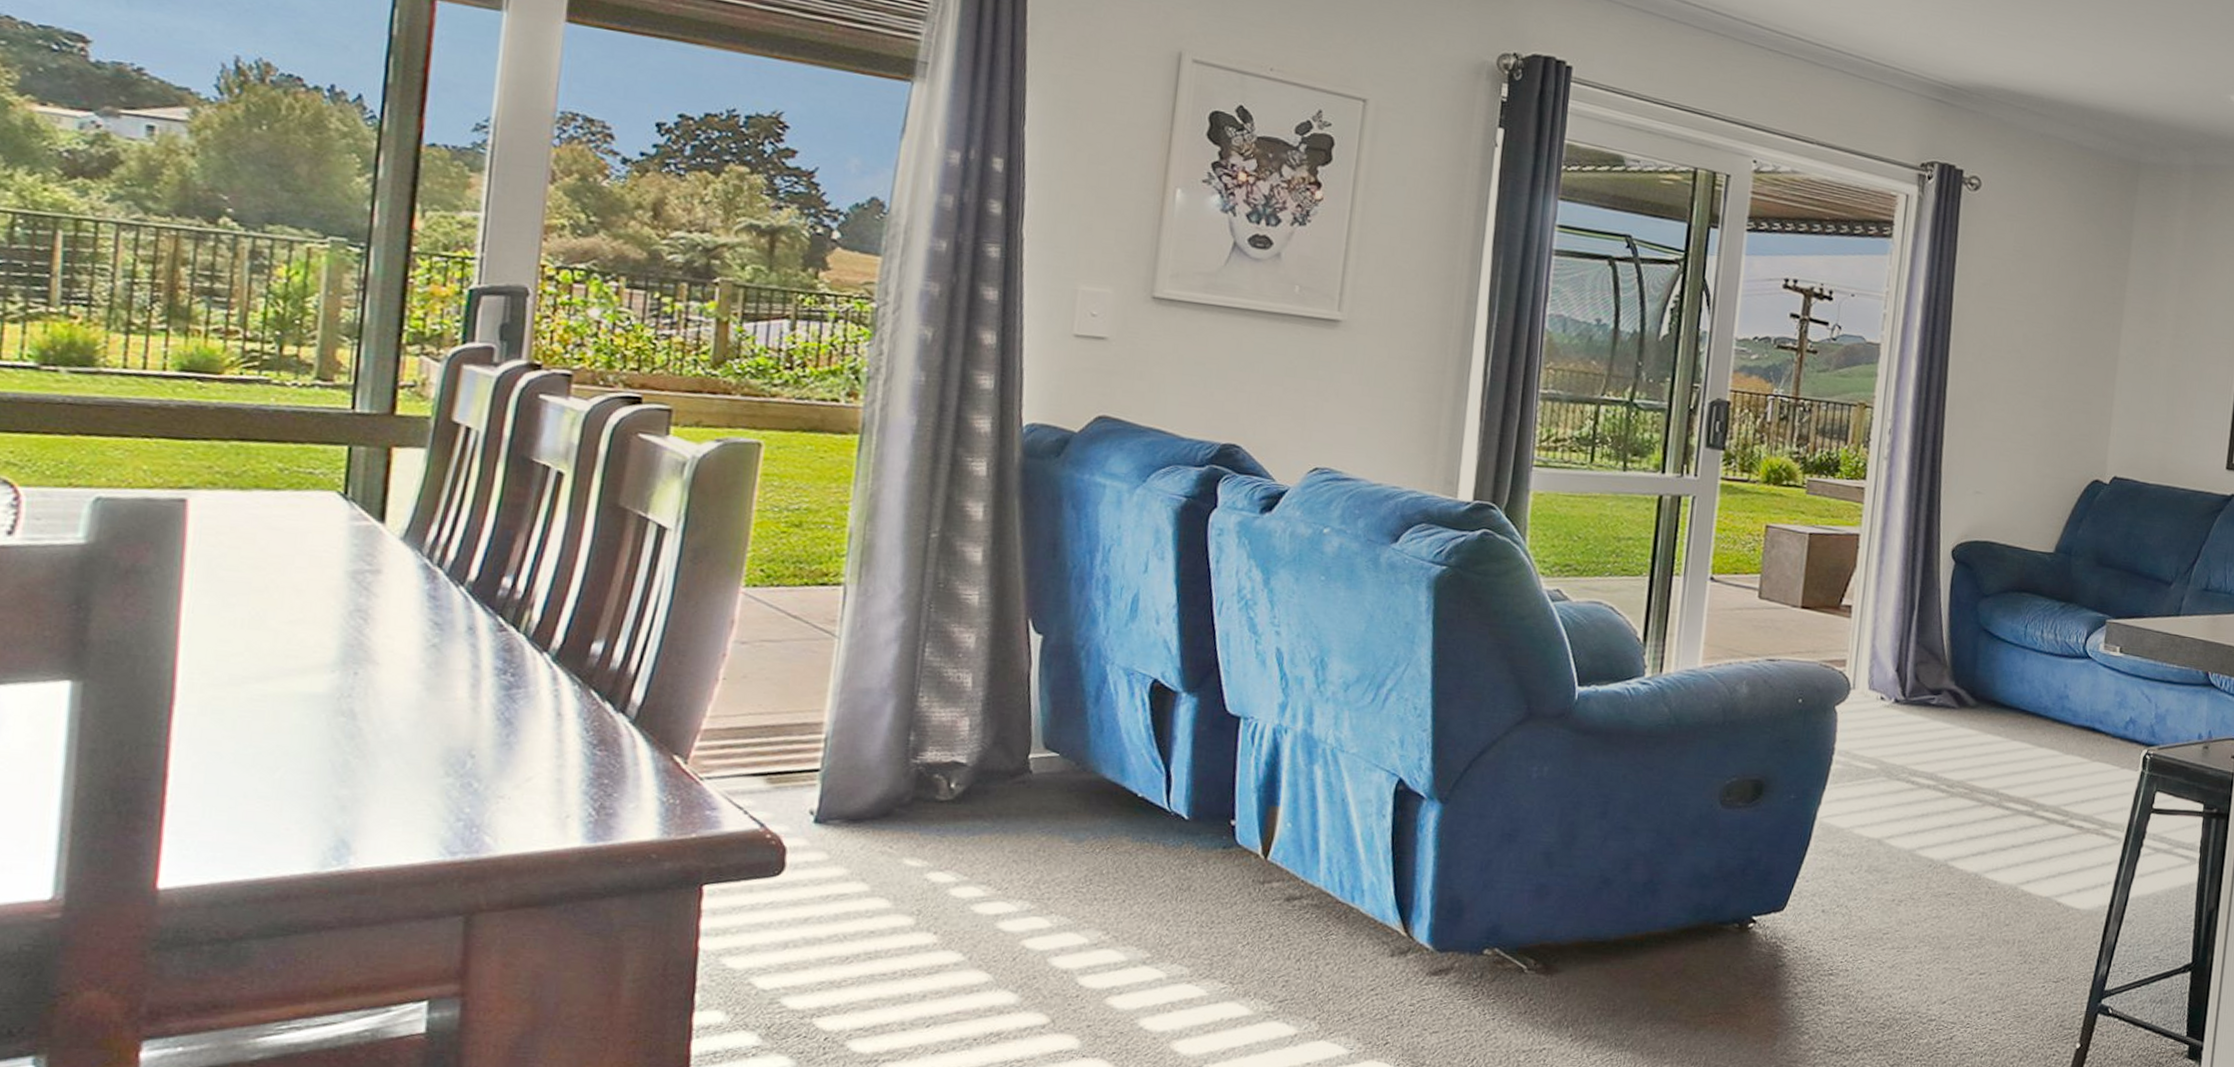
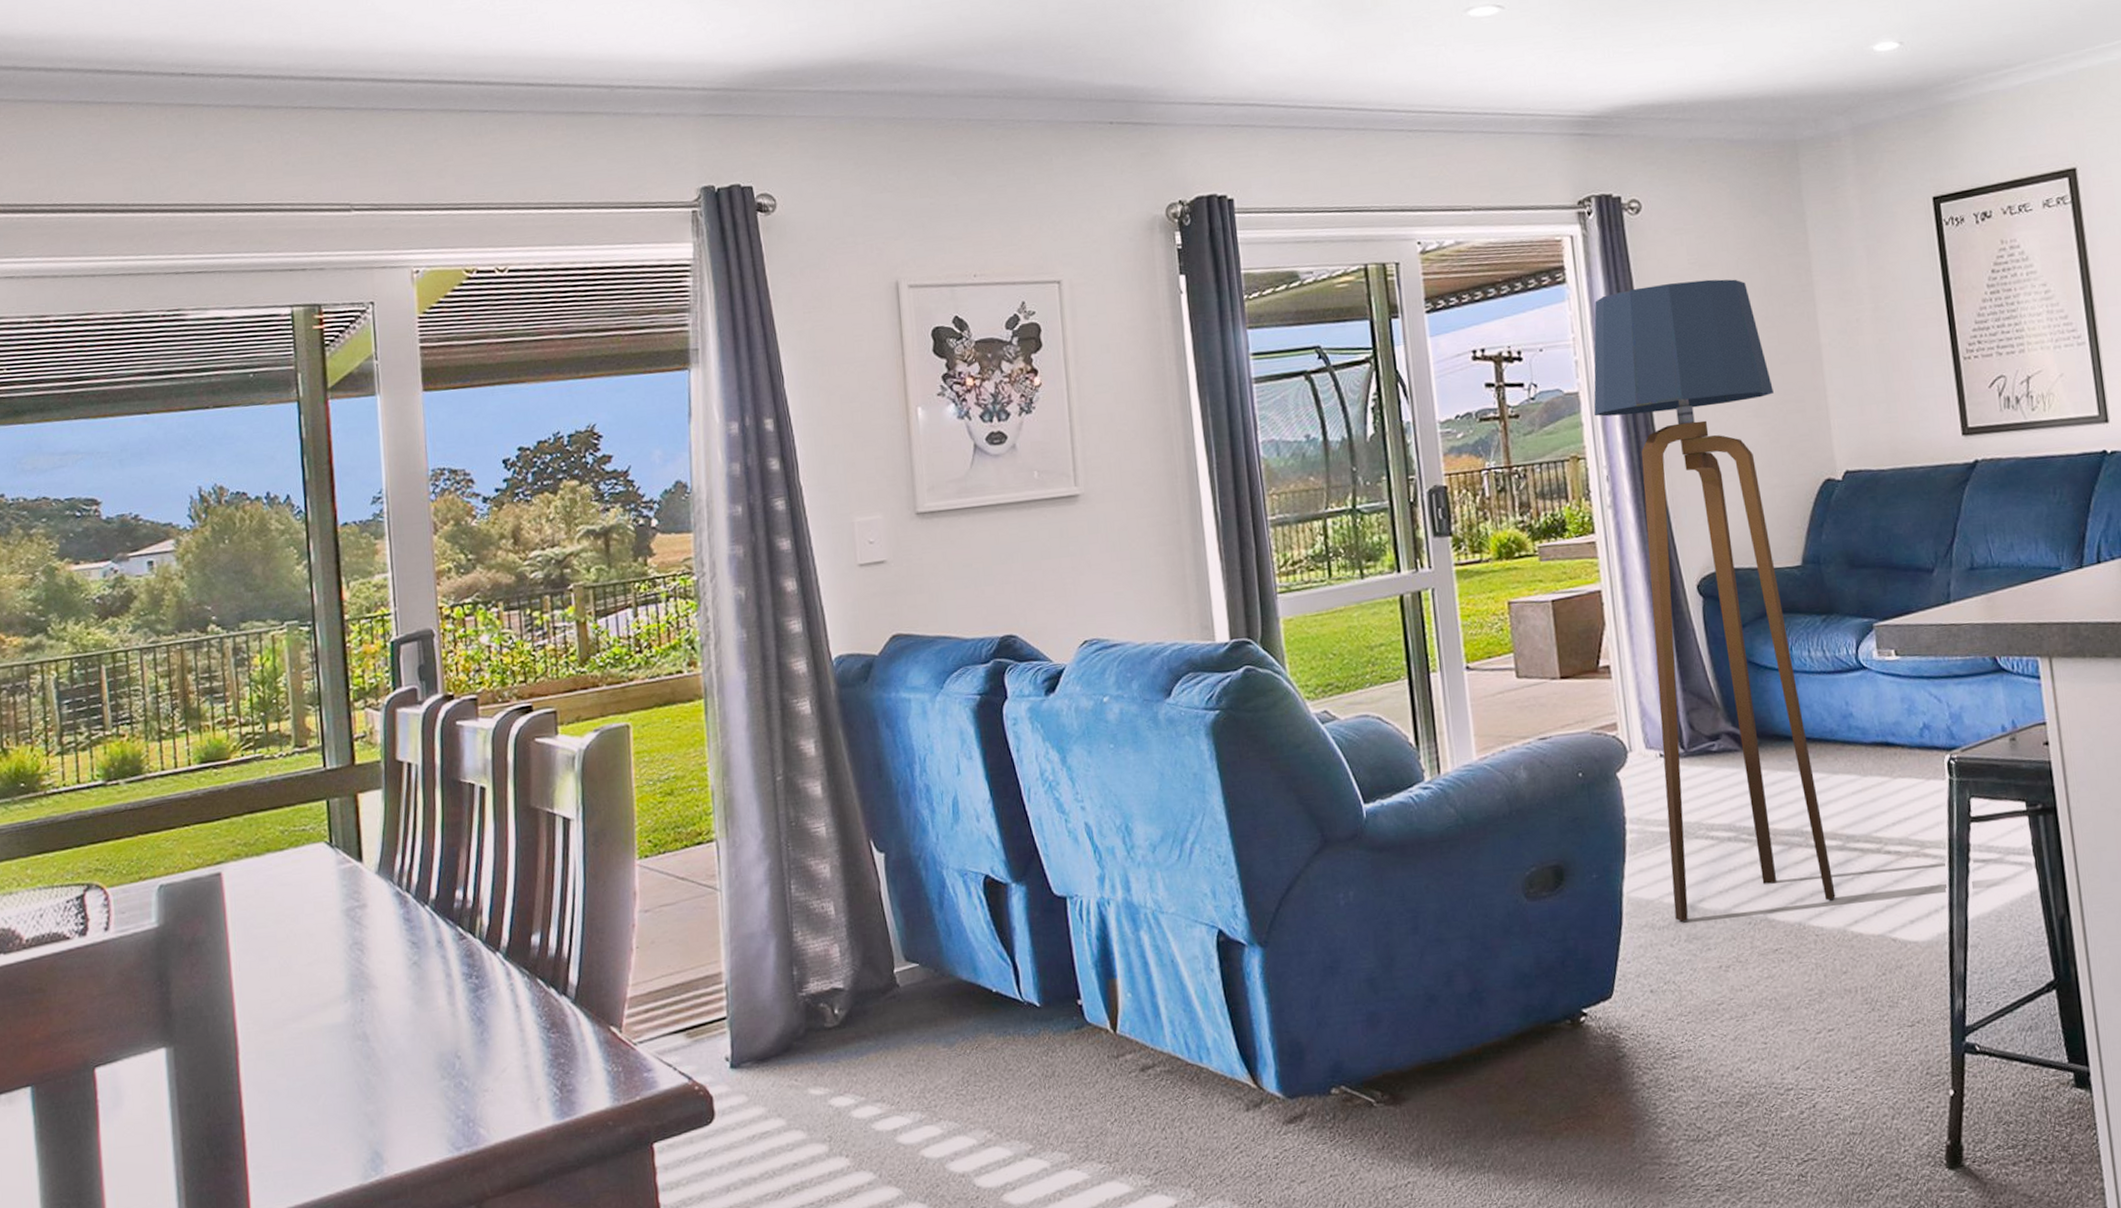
floor lamp: none [1861,259,2066,859] -> present [1594,279,1836,922]

